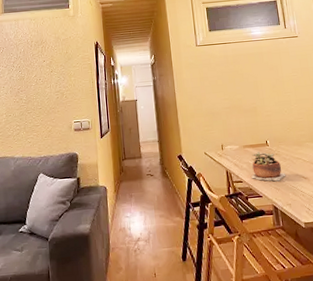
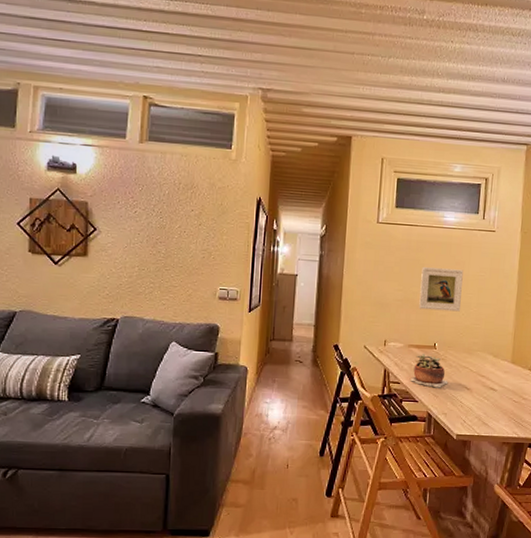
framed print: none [241,73,283,113] -> present [419,267,463,312]

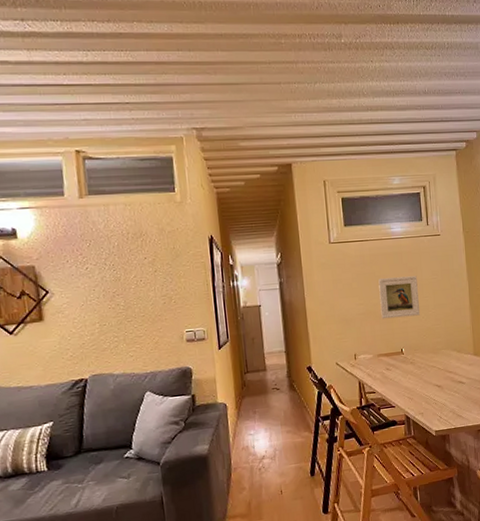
succulent plant: present [410,354,449,388] -> none [384,361,420,391]

